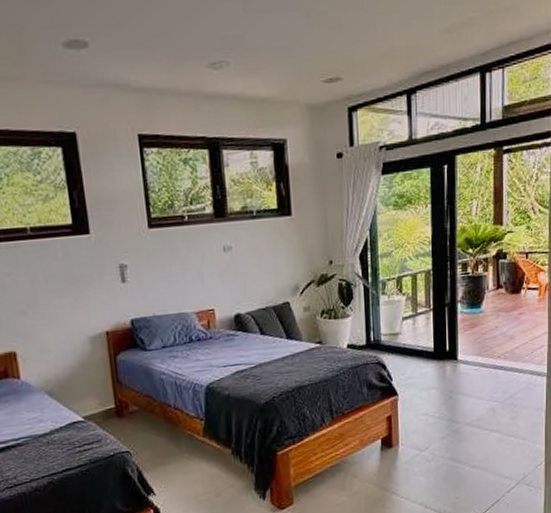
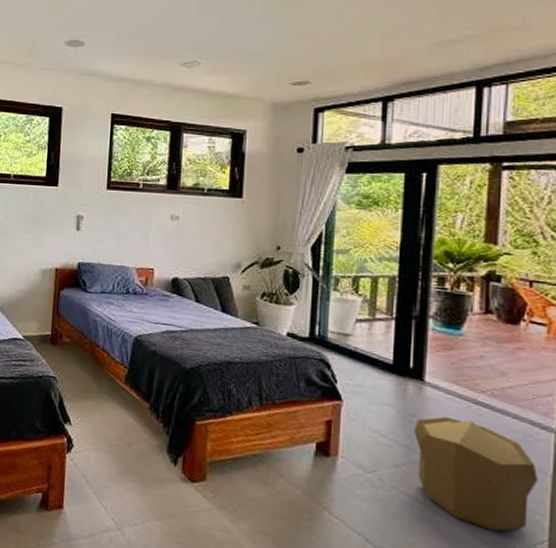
pouf: none [452,384,537,467] -> present [413,417,539,532]

